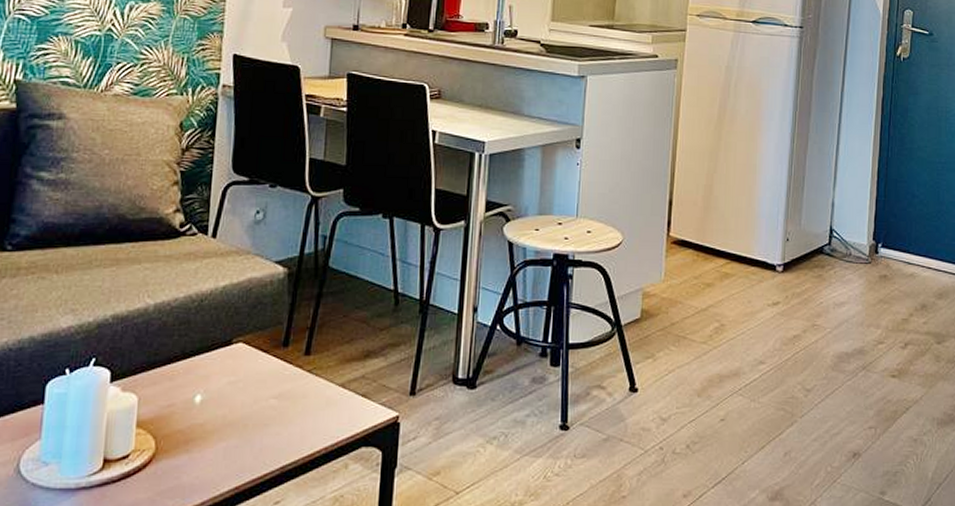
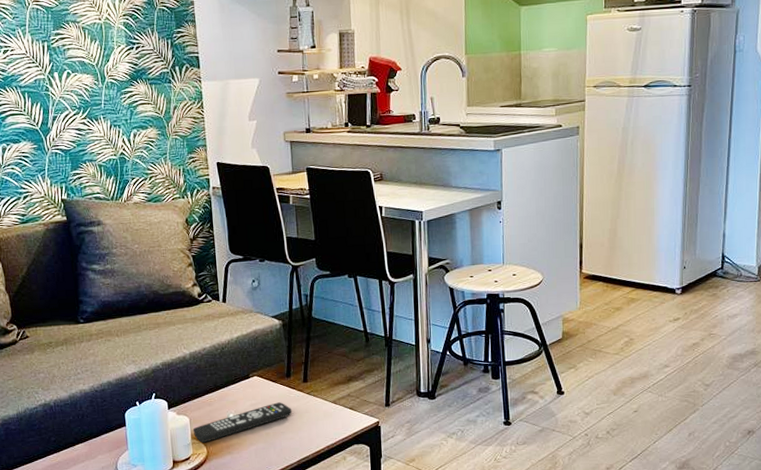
remote control: none [140,381,284,434] -> present [192,402,293,443]

